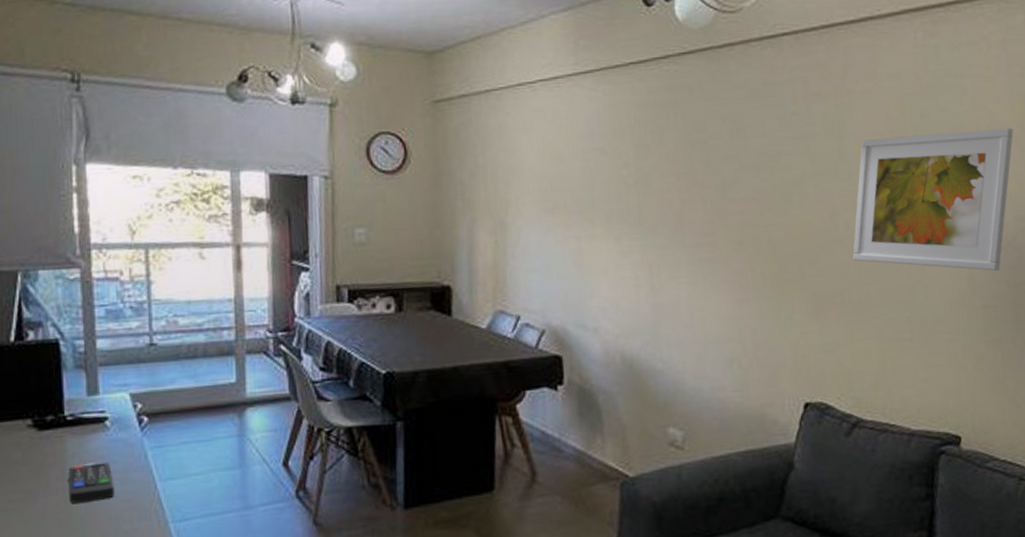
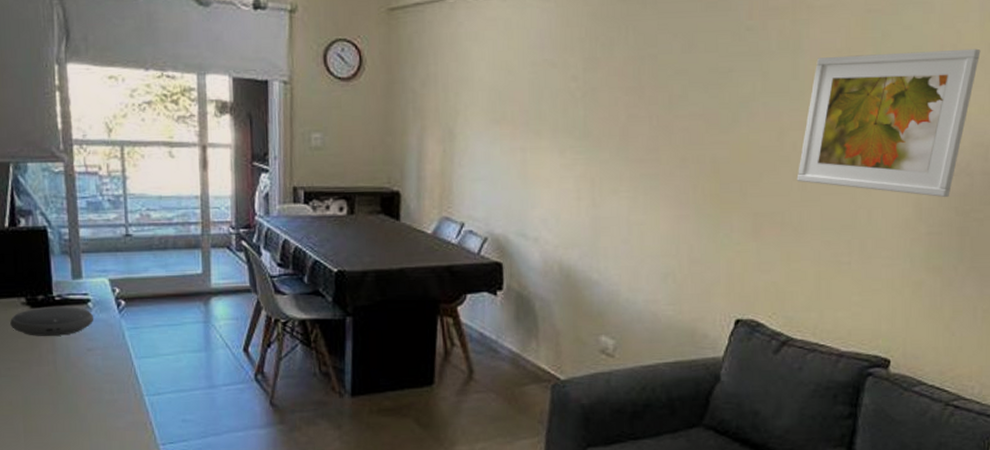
speaker: none [13,426,112,463] -> present [10,307,94,336]
remote control: present [68,462,114,503] -> none [57,340,97,374]

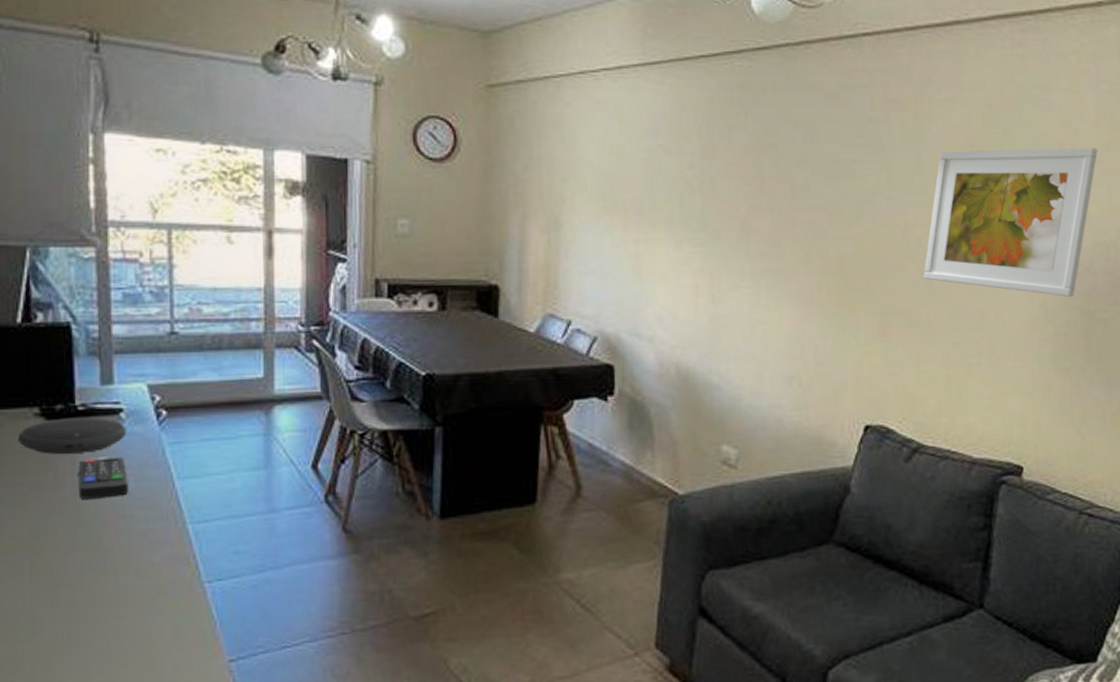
remote control: none [57,340,97,374] -> present [78,457,128,499]

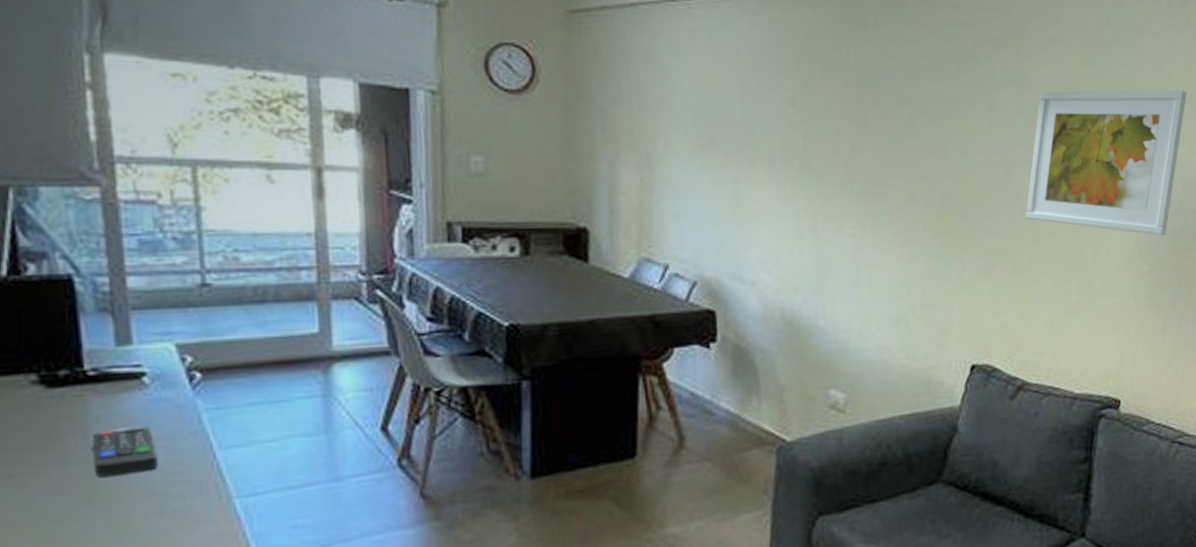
speaker: present [18,418,127,454] -> none [11,383,153,428]

